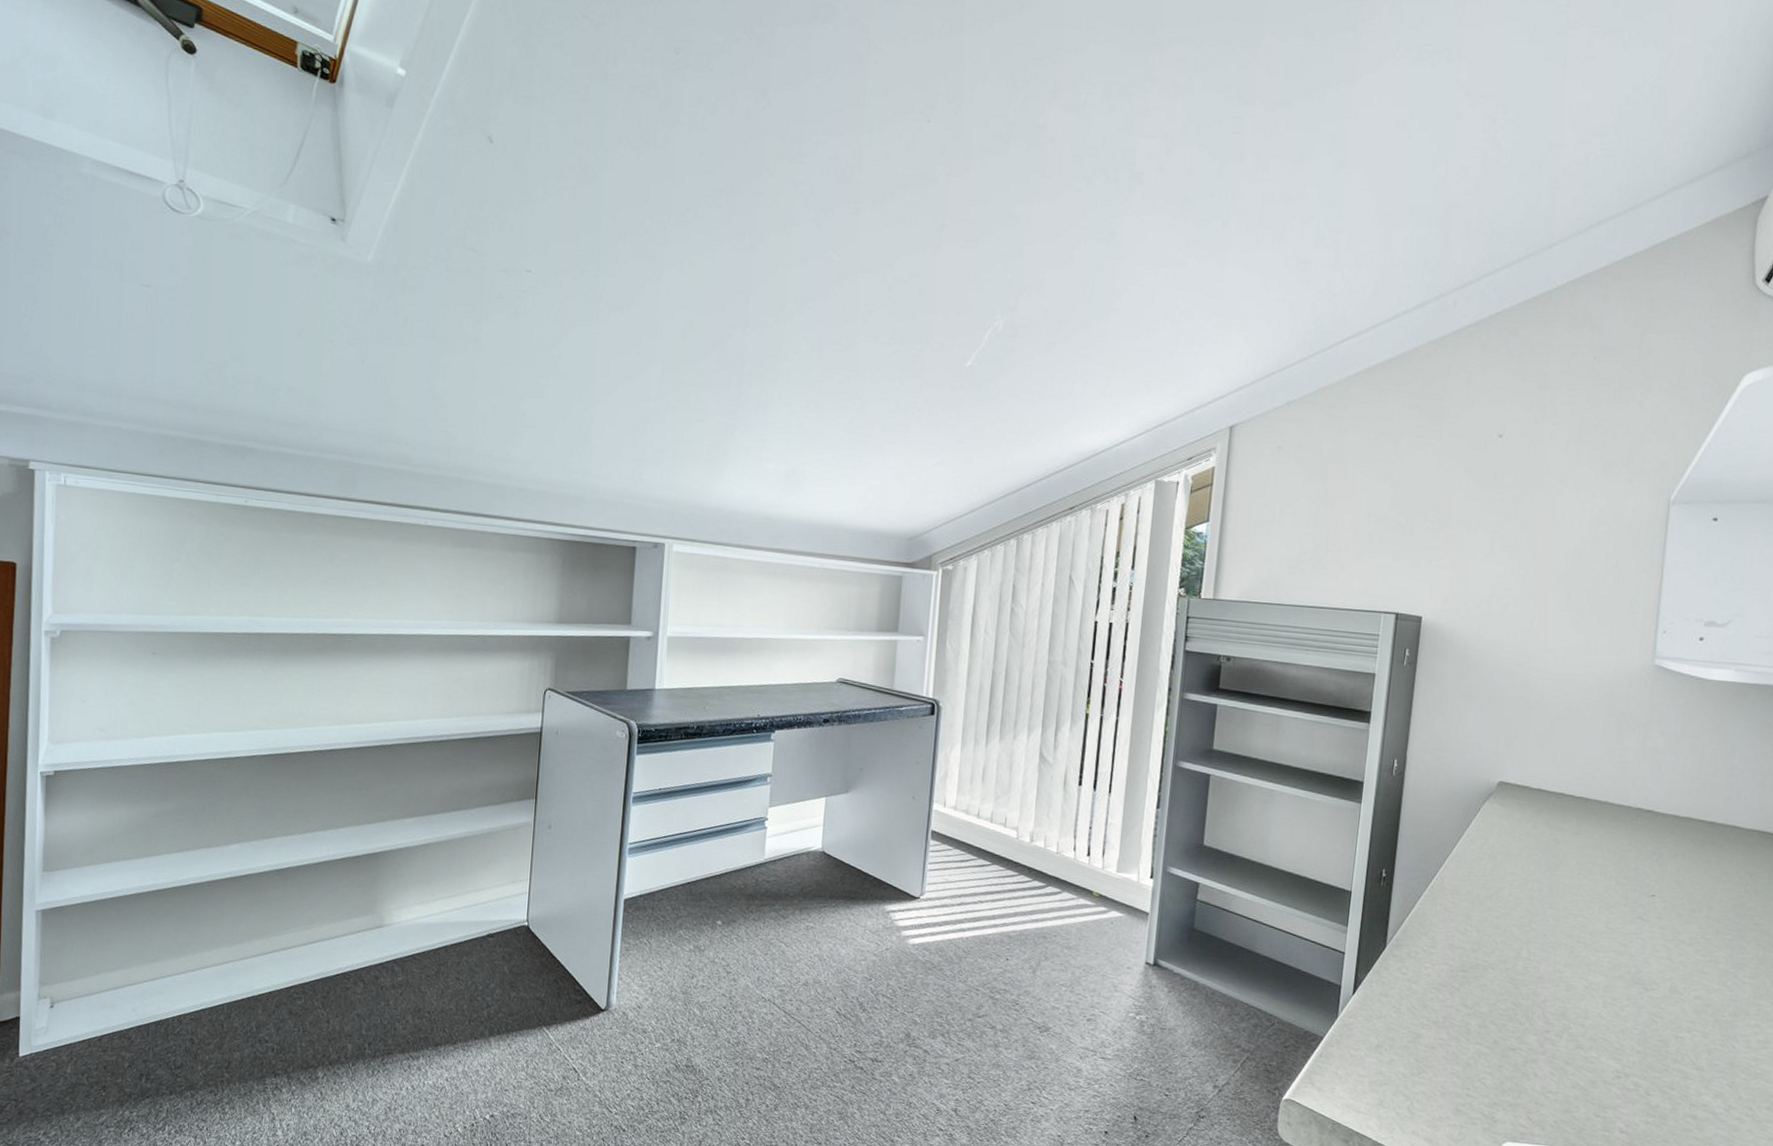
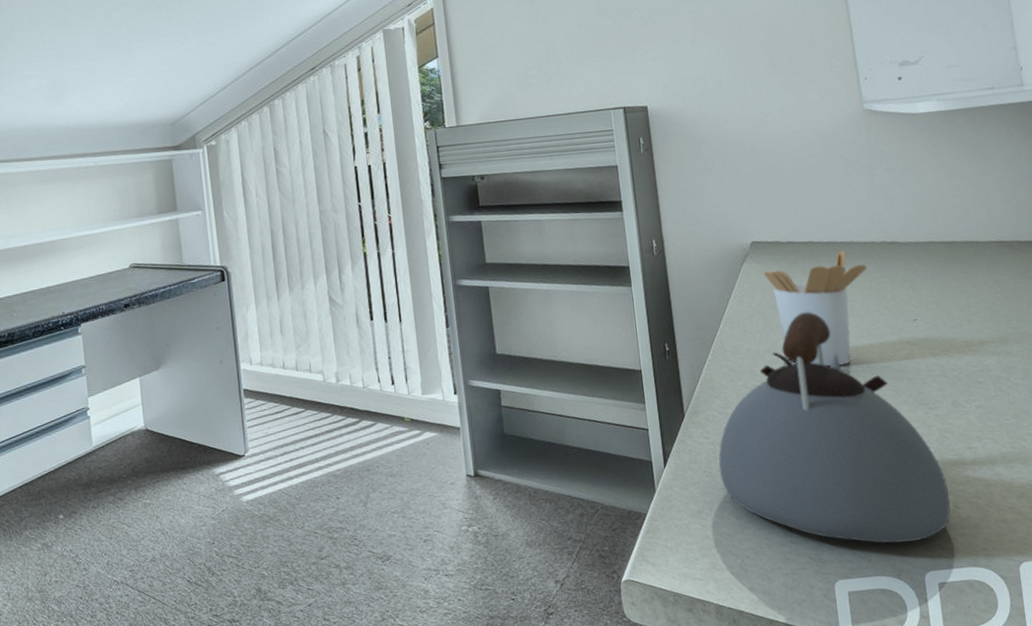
kettle: none [1409,865,1644,1119] -> present [718,312,951,544]
utensil holder: none [1504,809,1616,928] -> present [763,250,867,367]

